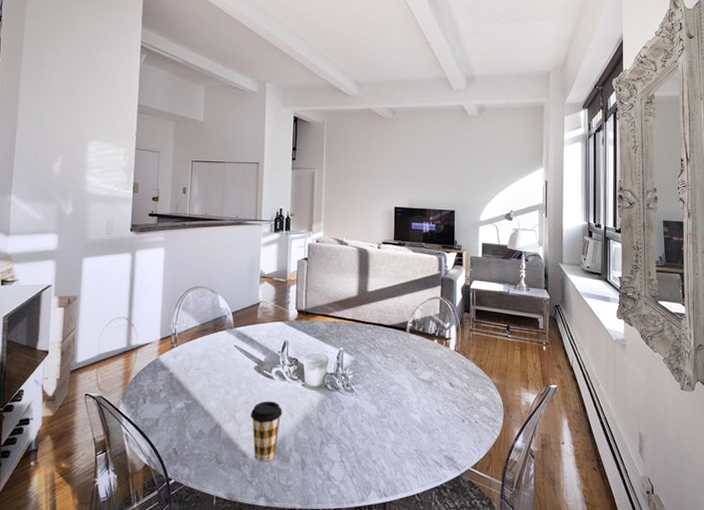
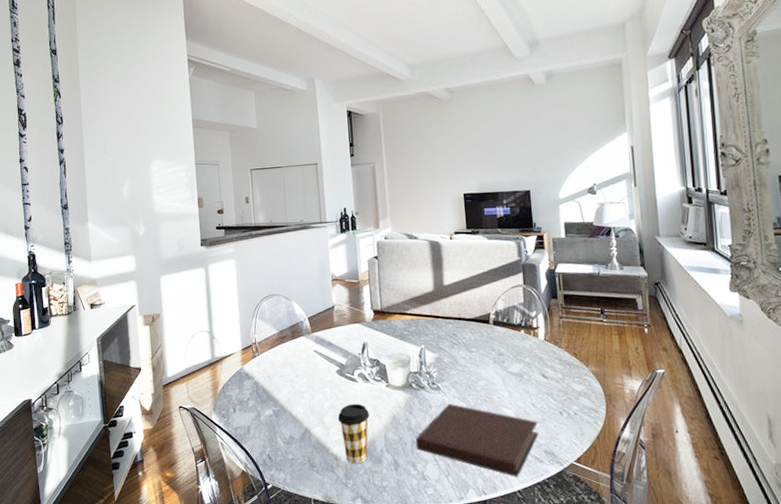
notebook: none [324,405,442,481] -> present [415,403,539,477]

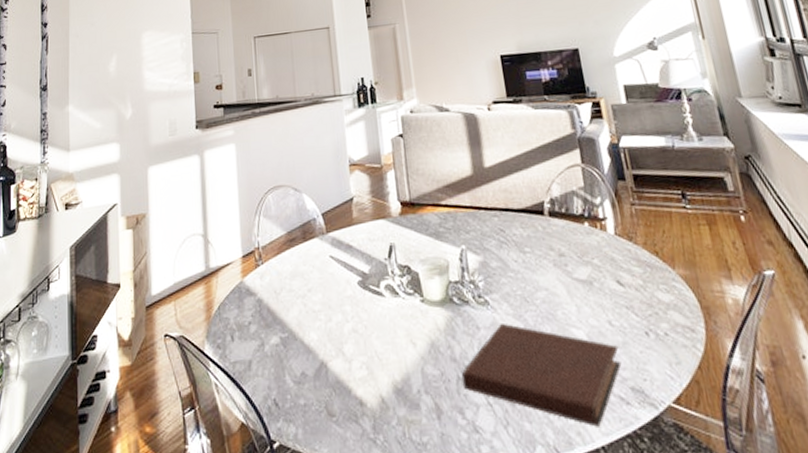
coffee cup: present [337,403,369,464] -> none [361,325,401,412]

